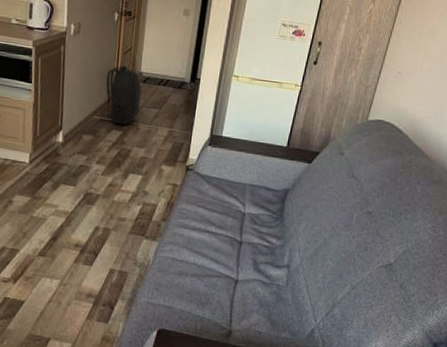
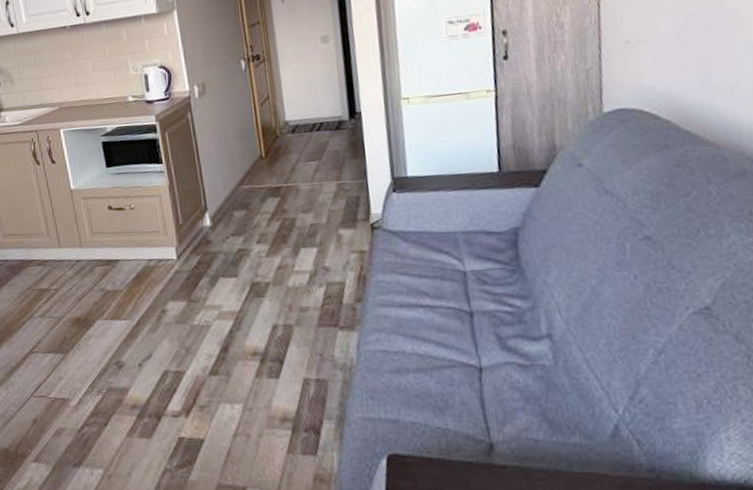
backpack: present [99,65,142,125] -> none [246,118,295,190]

